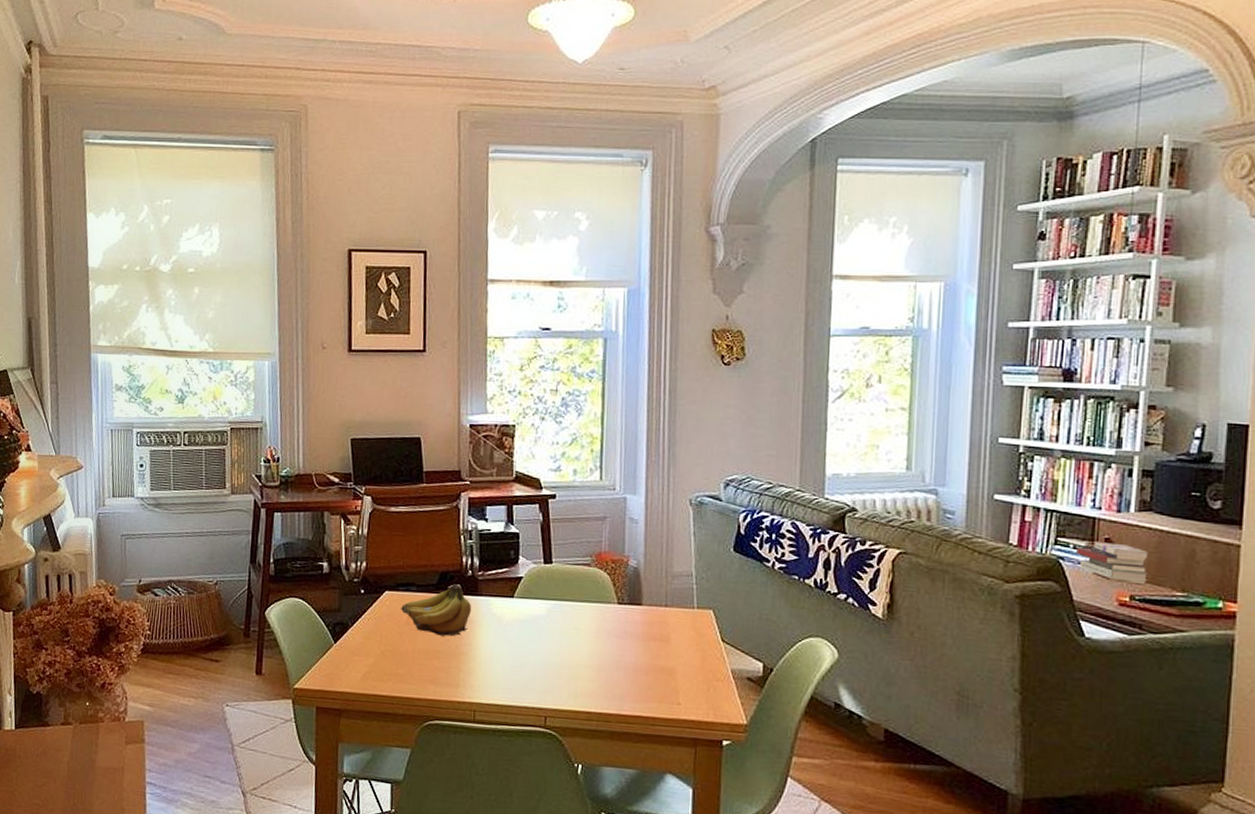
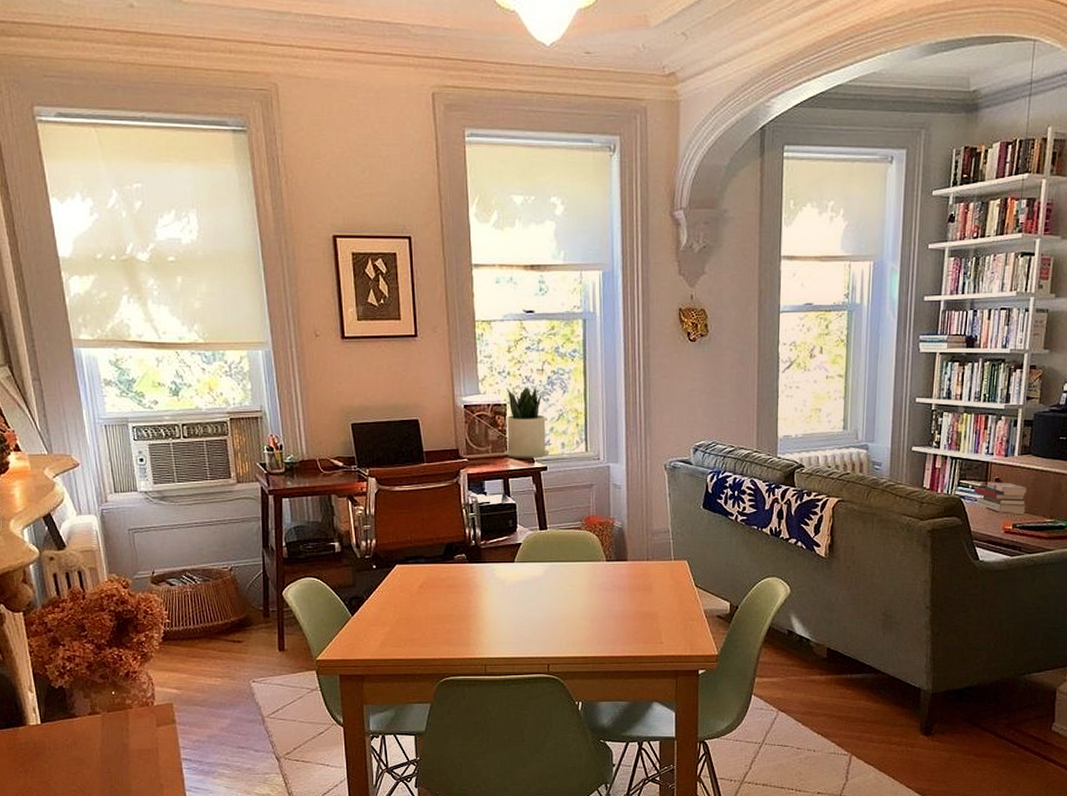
fruit: present [400,584,472,637] -> none [411,554,477,601]
planter: none [509,407,560,486] -> present [503,386,550,460]

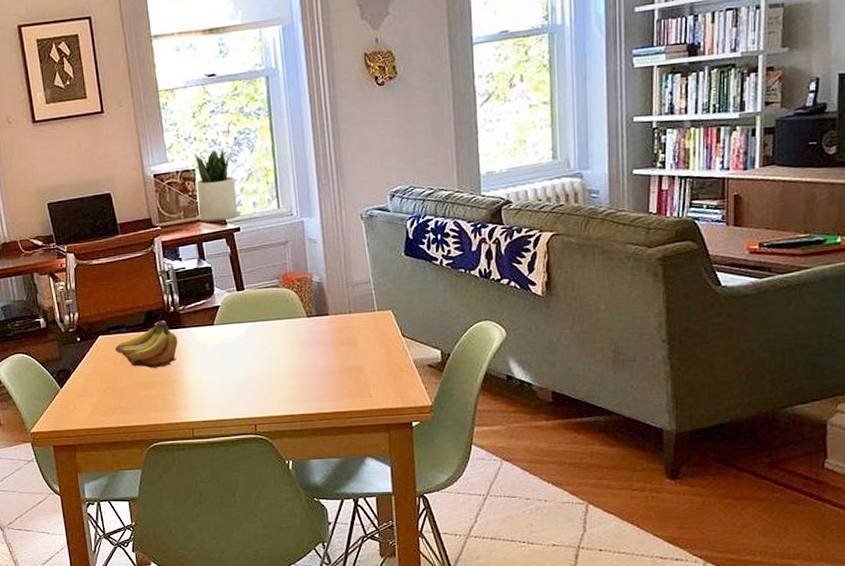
fruit: none [411,554,477,601] -> present [114,321,179,368]
books: present [974,482,1027,515] -> none [710,198,774,233]

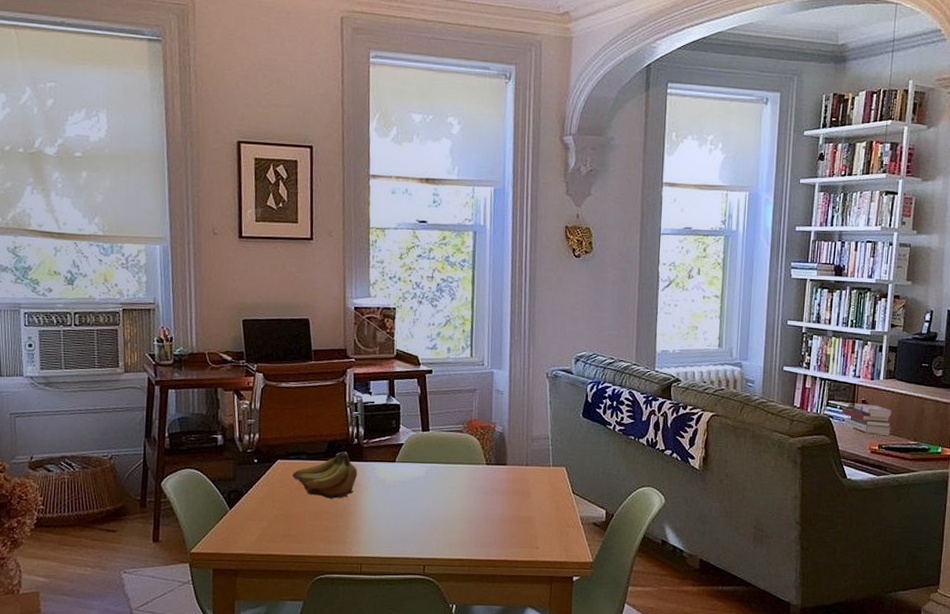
planter: present [194,149,242,223] -> none [390,292,436,362]
books: none [710,198,774,233] -> present [842,403,892,436]

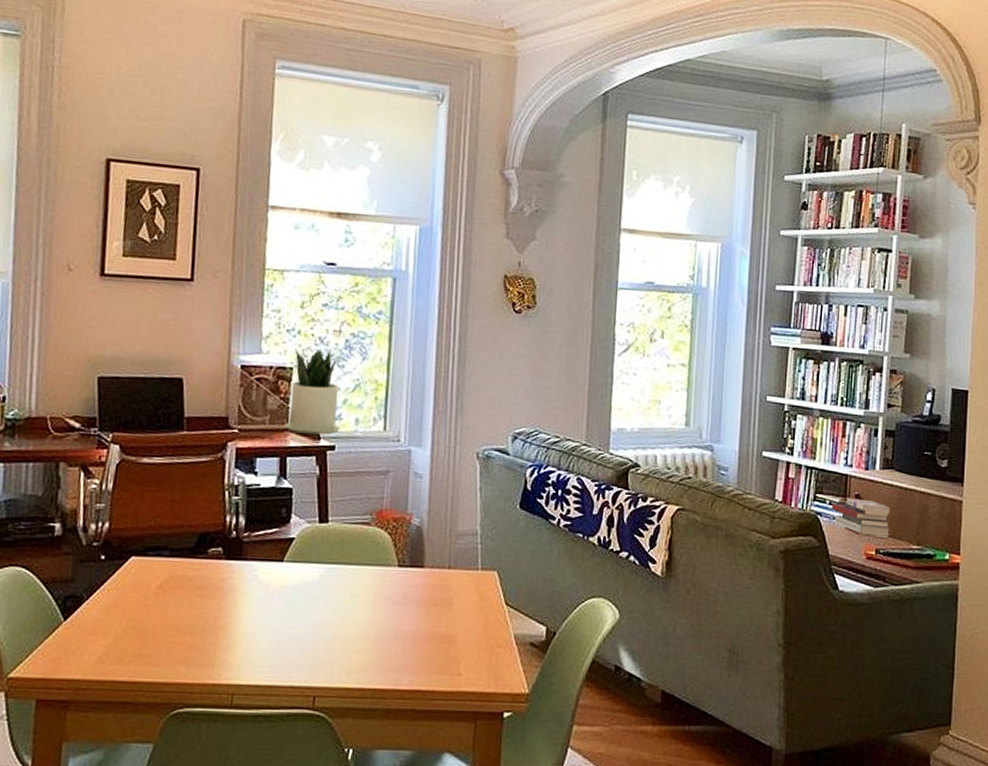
fruit: present [291,452,358,499] -> none [148,547,235,608]
planter: none [390,292,436,362] -> present [283,348,340,436]

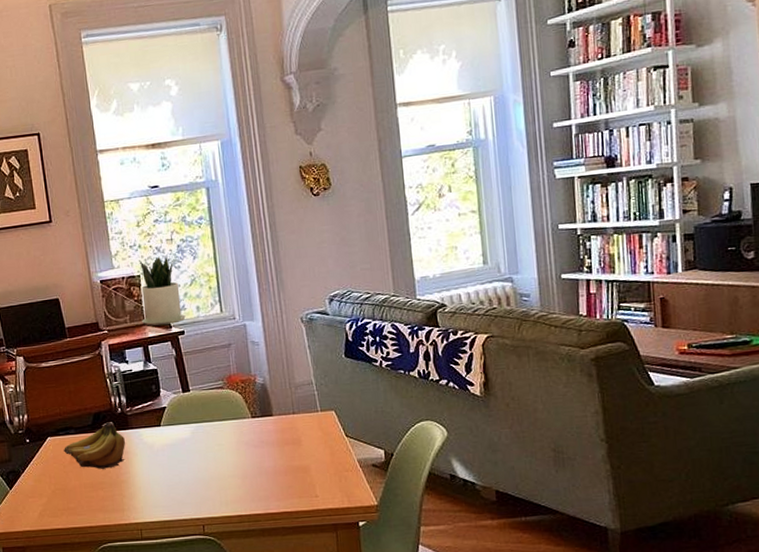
fruit: none [148,547,235,608] -> present [63,422,126,469]
books: present [832,498,891,539] -> none [637,301,701,335]

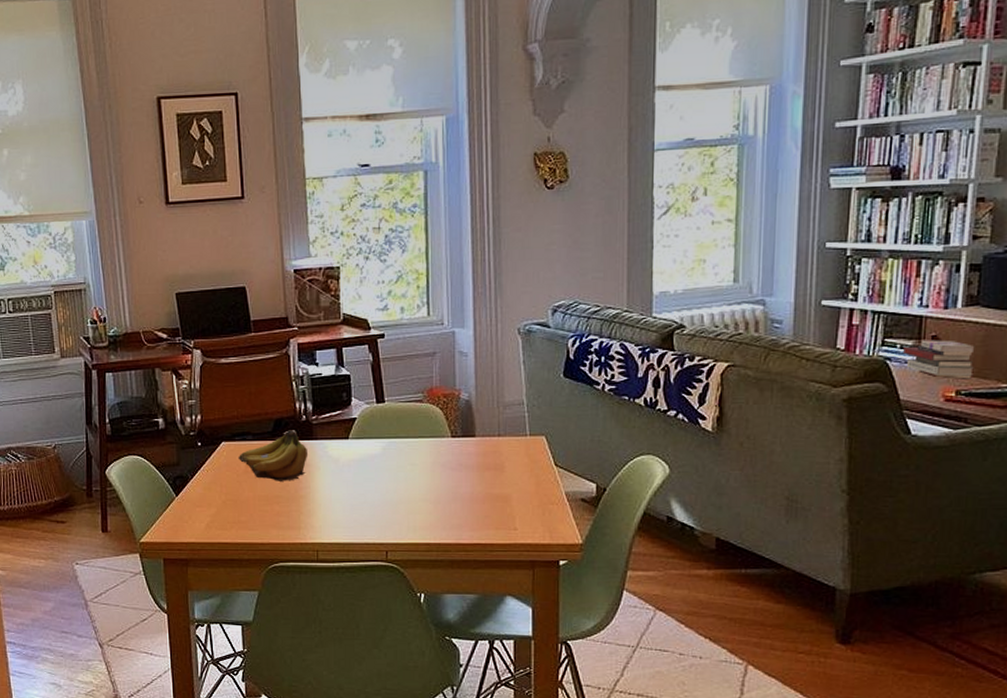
planter: present [139,256,186,326] -> none [337,246,387,327]
books: none [637,301,701,335] -> present [903,340,975,379]

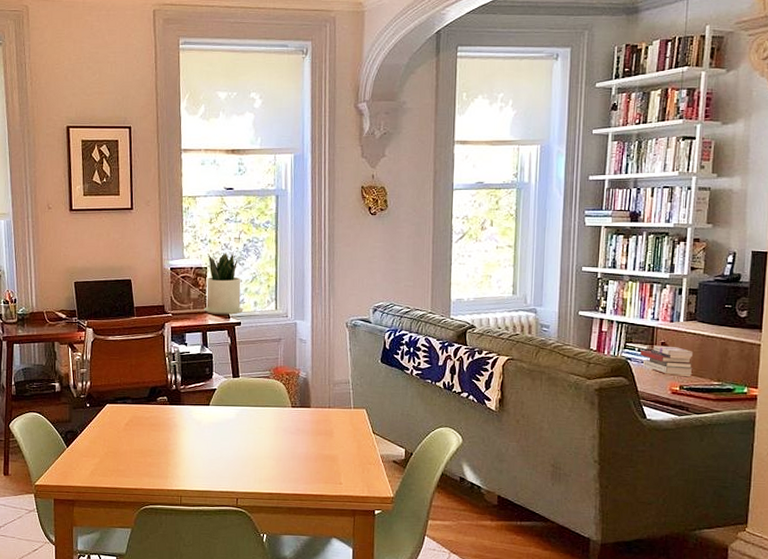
fruit: present [237,430,309,481] -> none [119,396,177,438]
planter: none [337,246,387,327] -> present [203,252,244,316]

